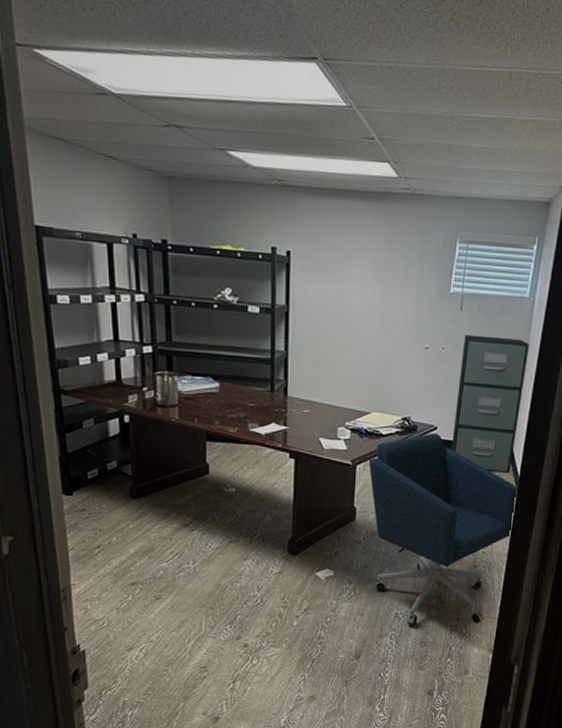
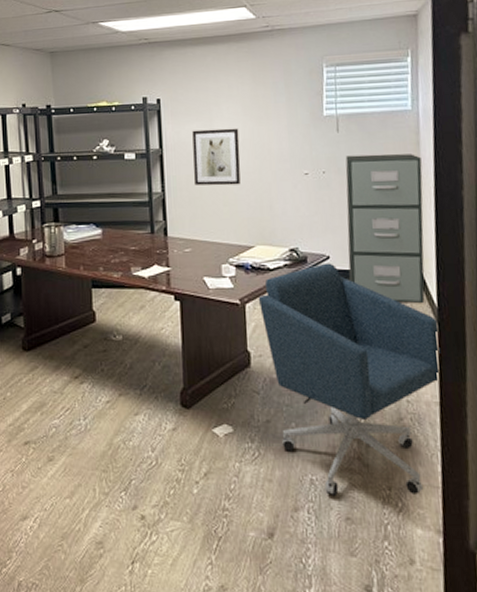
wall art: none [319,290,368,352] -> present [192,128,241,186]

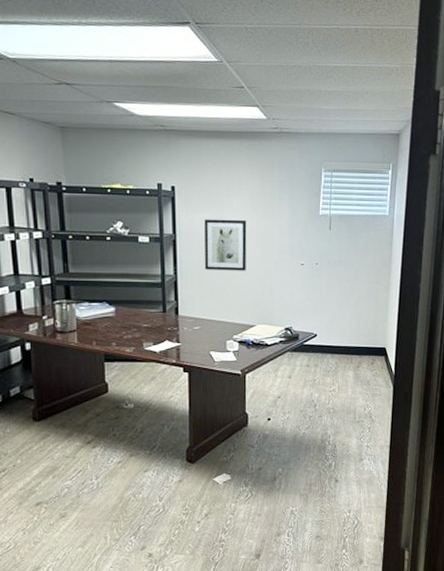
office chair: present [258,263,441,495] -> none [257,340,394,521]
filing cabinet: present [345,154,425,304] -> none [331,250,392,372]

